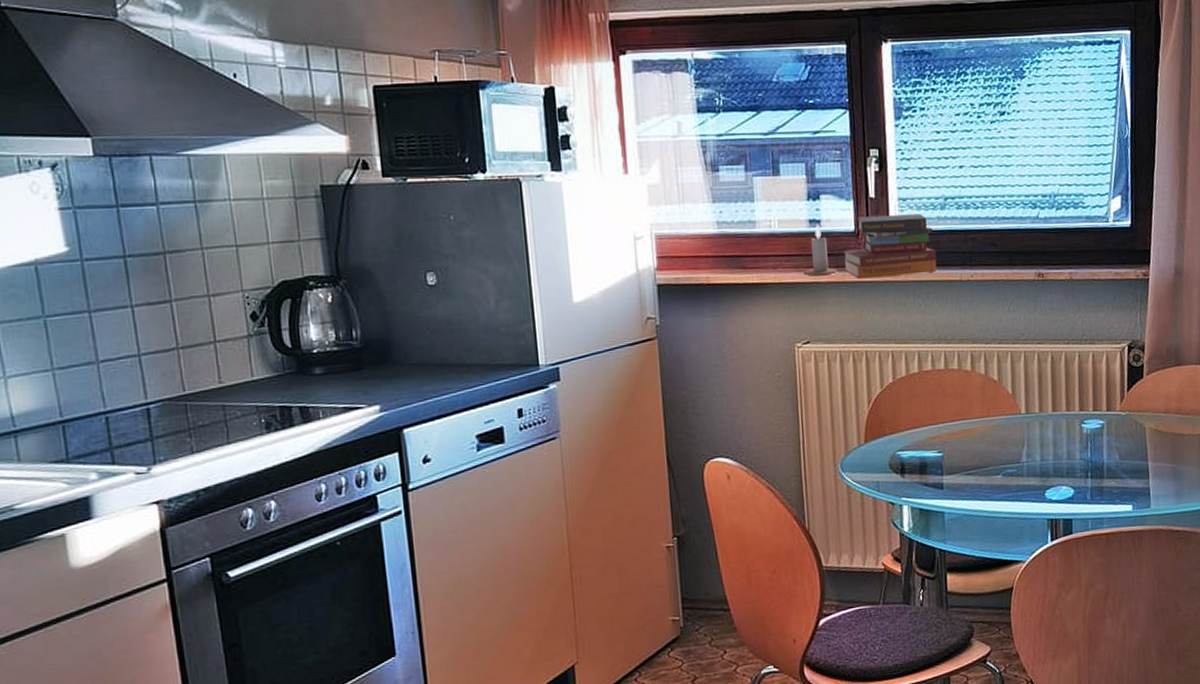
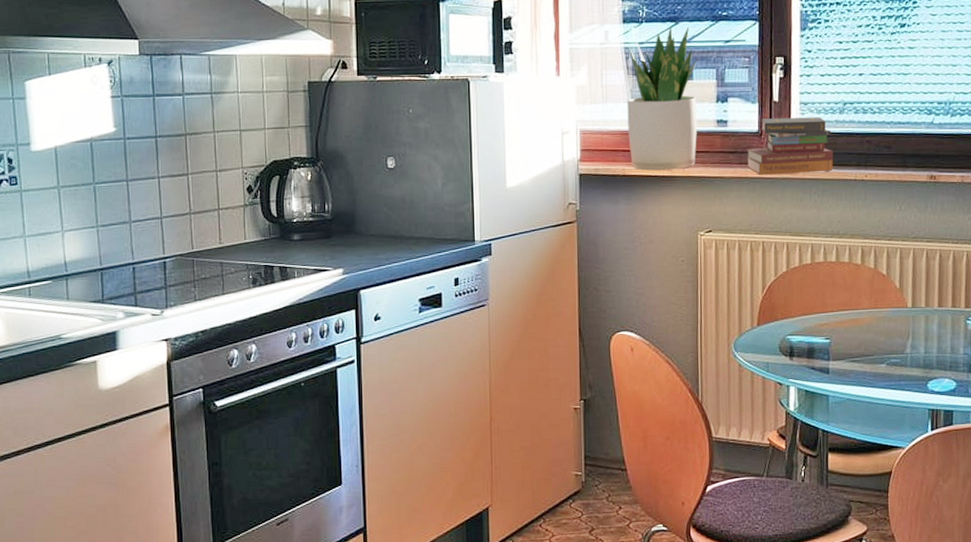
planter: none [704,117,788,278] -> present [627,27,698,171]
candle: present [803,224,838,276] -> none [709,124,741,171]

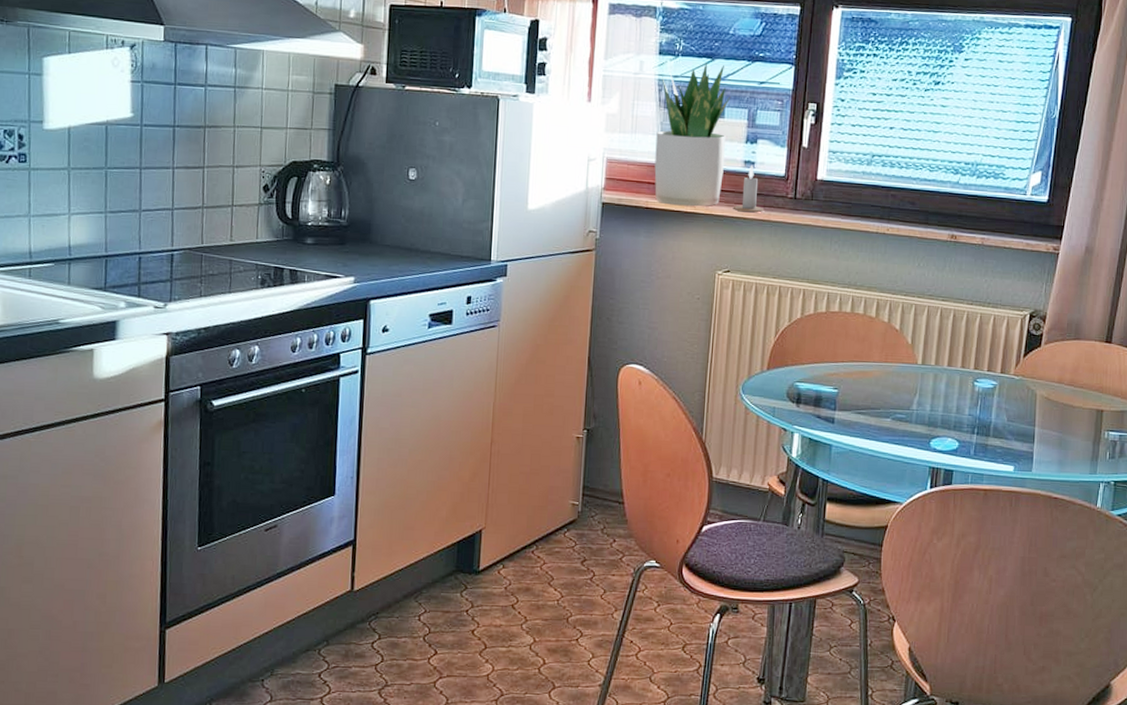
candle: none [709,124,741,171] -> present [733,166,765,213]
books: present [747,117,834,175] -> none [771,163,858,223]

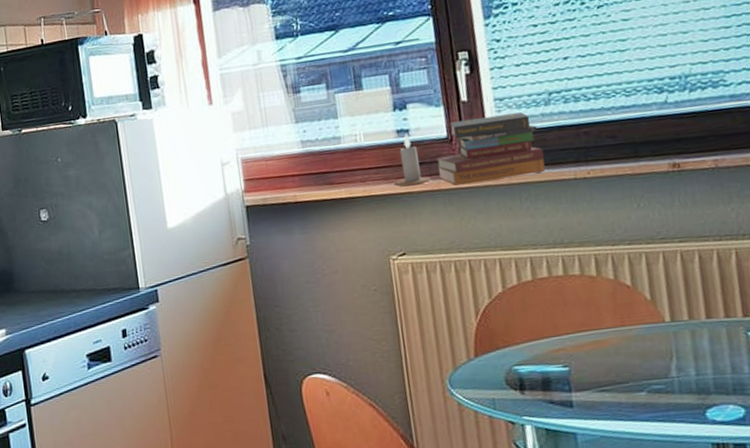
planter: present [654,63,731,207] -> none [284,34,377,195]
books: none [771,163,858,223] -> present [436,112,546,186]

